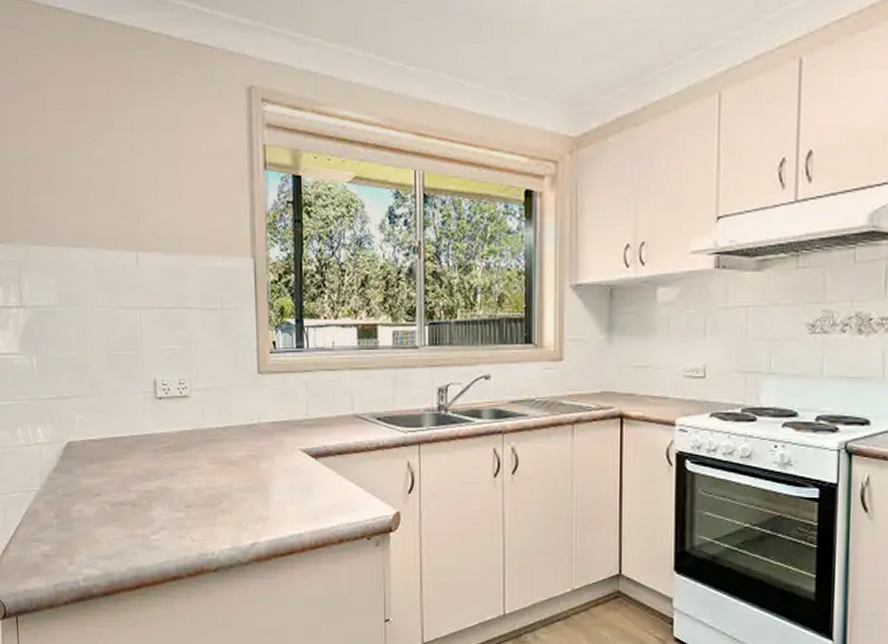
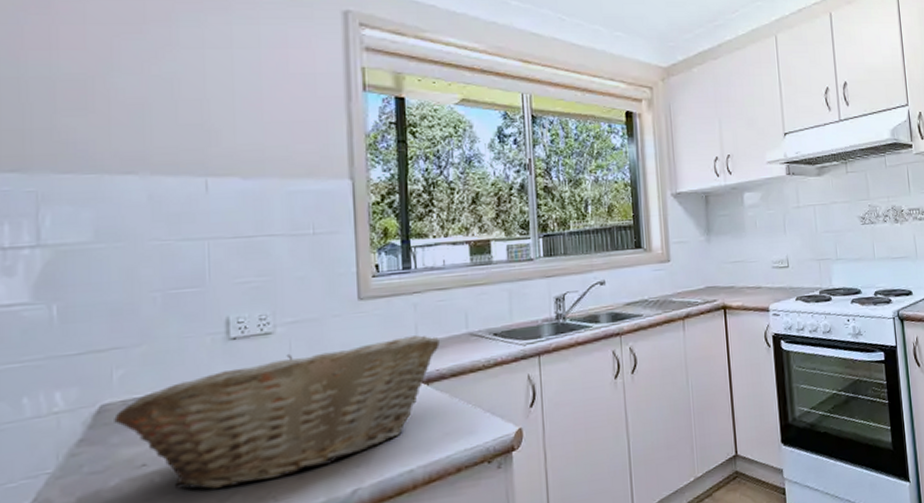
fruit basket: none [77,412,327,523] -> present [114,335,440,489]

